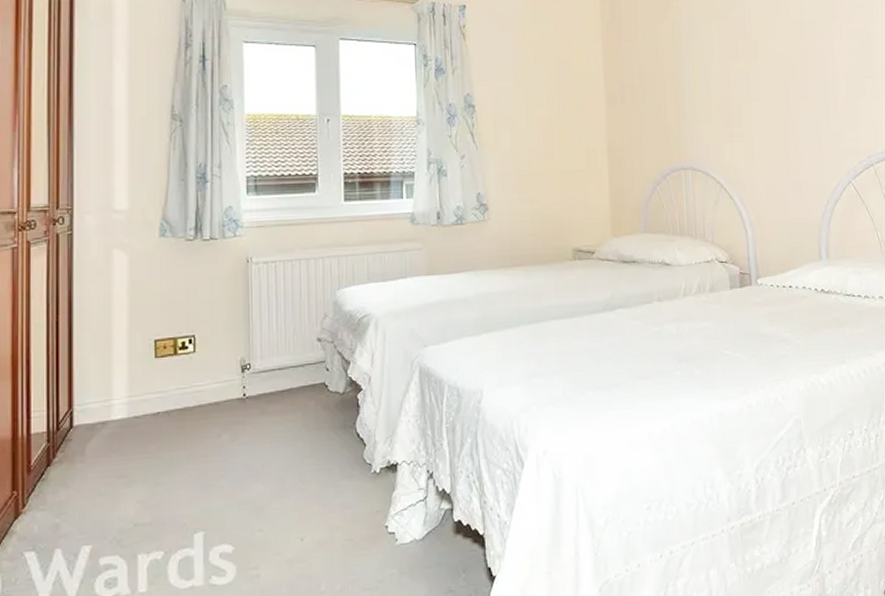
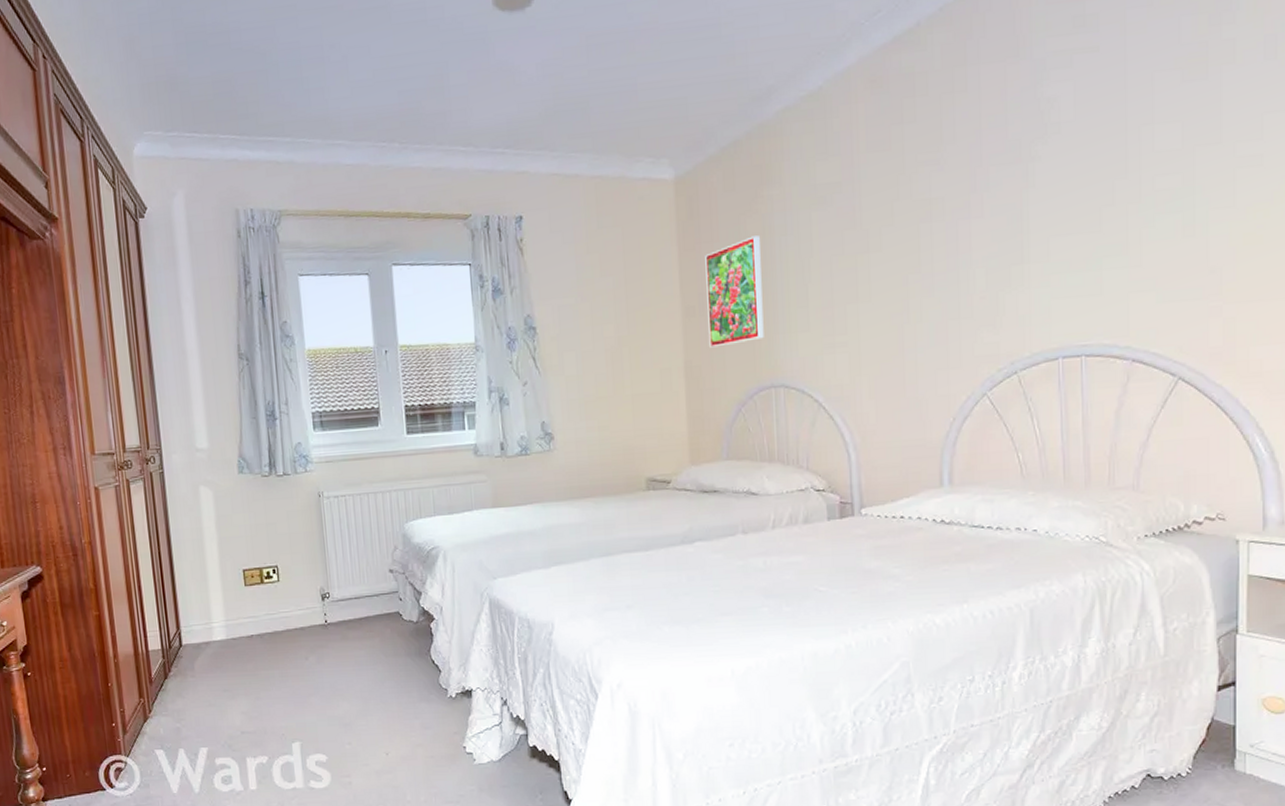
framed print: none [625,39,675,132] -> present [705,236,764,348]

